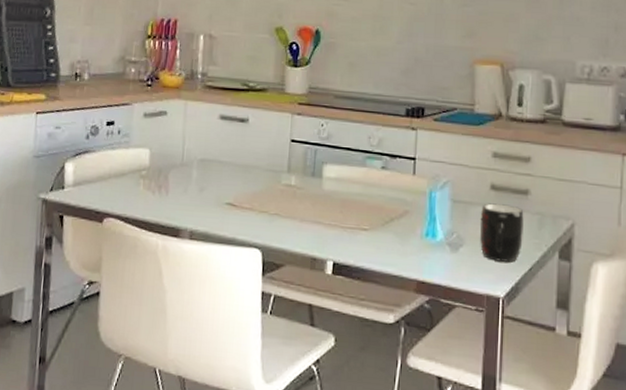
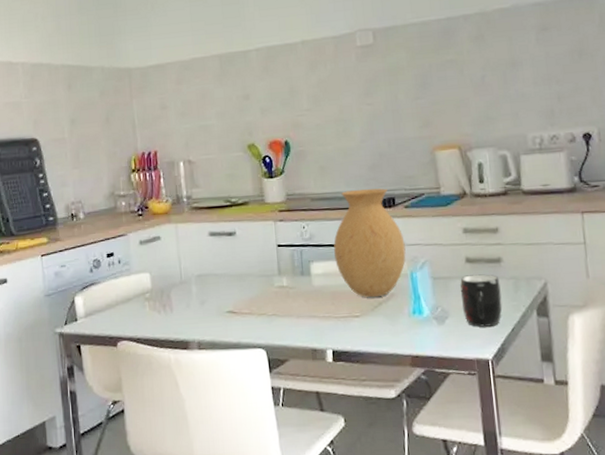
vase: none [350,93,428,212] -> present [334,188,406,297]

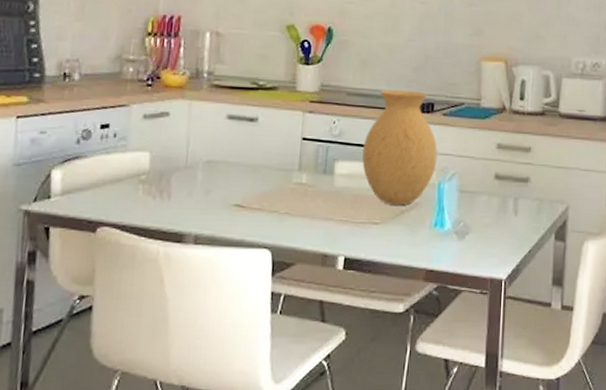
mug: present [460,274,503,327] -> none [484,192,525,246]

